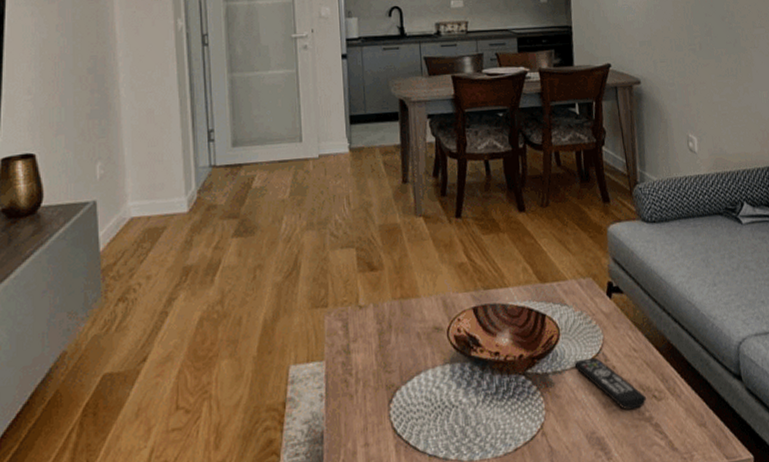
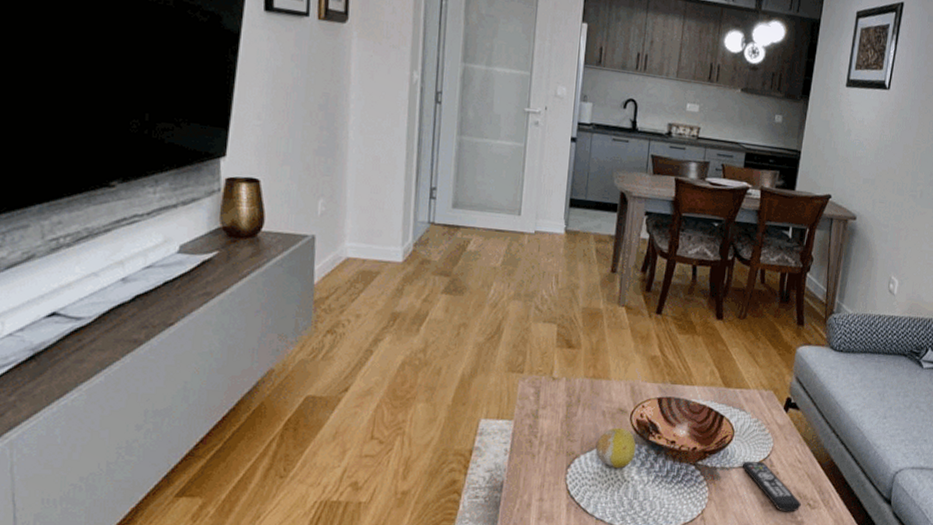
fruit: none [415,347,460,395] -> present [595,427,636,469]

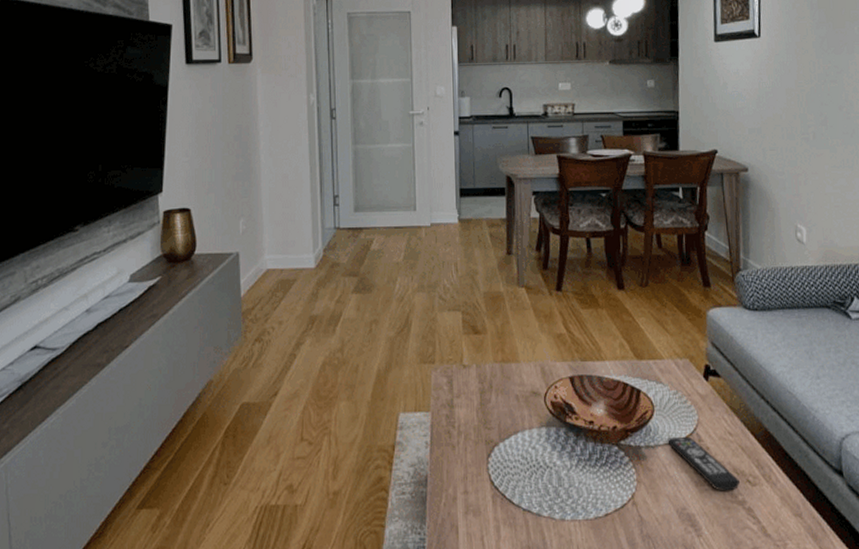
fruit: present [595,427,636,469] -> none [513,411,555,455]

